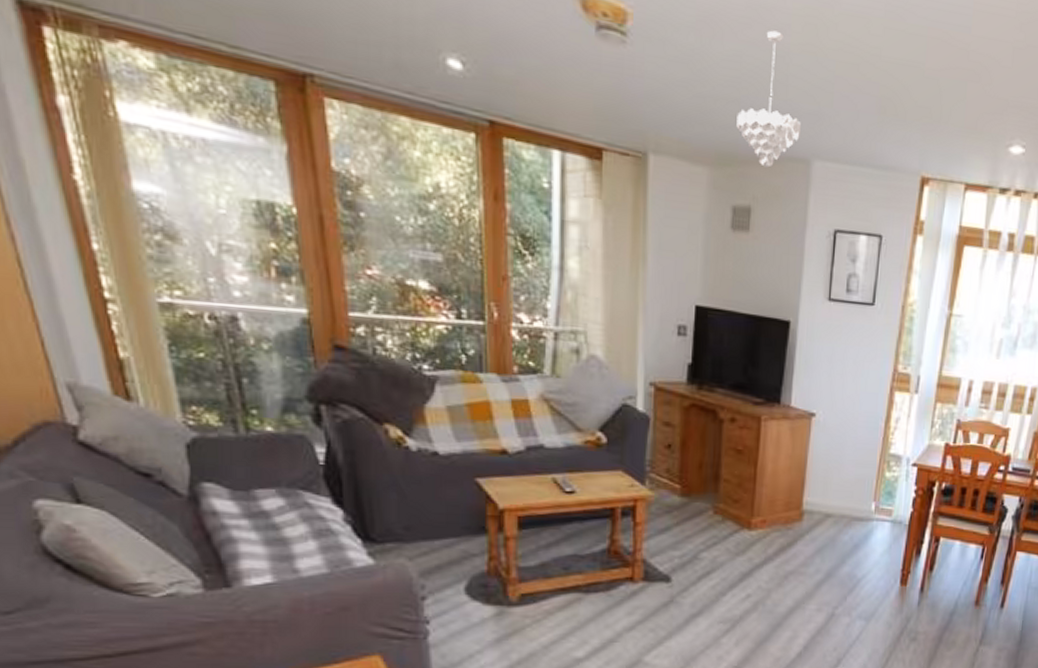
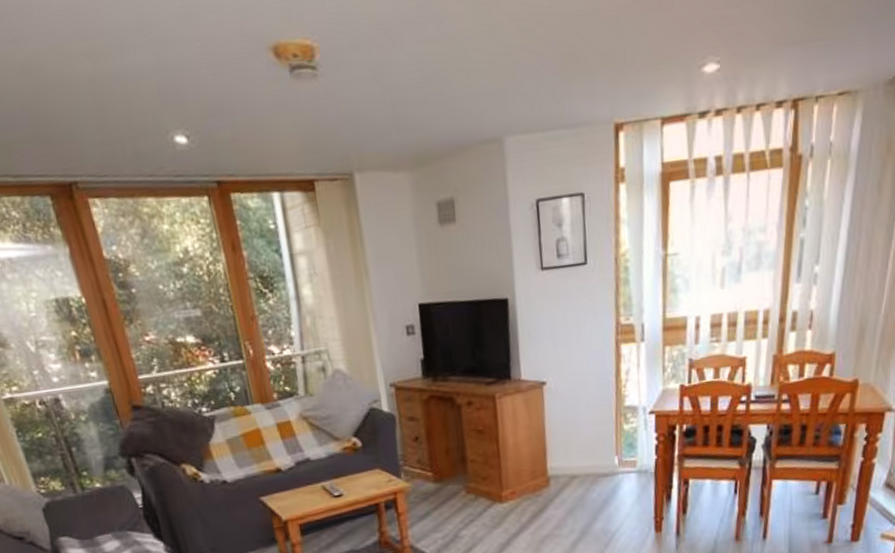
pendant light: present [736,30,801,167] -> none [427,21,489,157]

